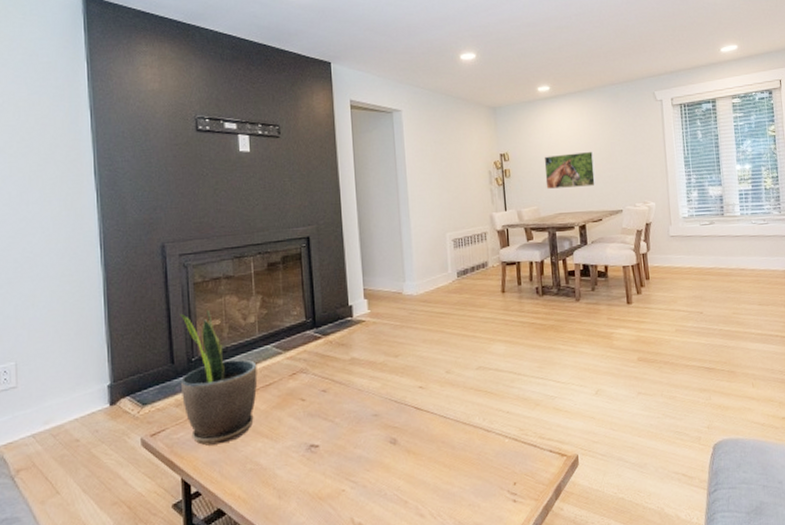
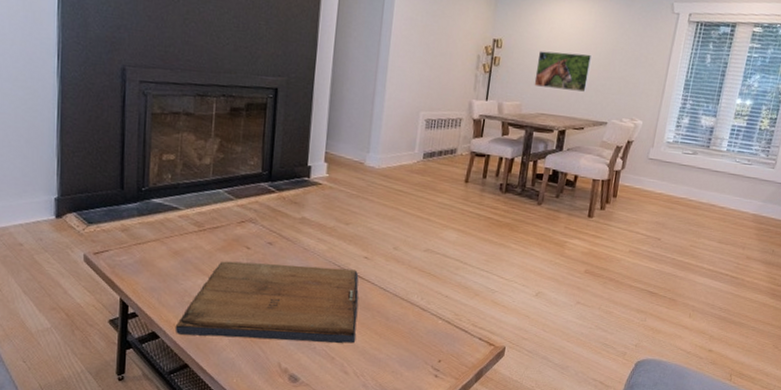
potted plant: present [180,309,258,446] -> none [127,142,207,274]
religious icon: none [240,402,426,507] -> present [175,261,359,343]

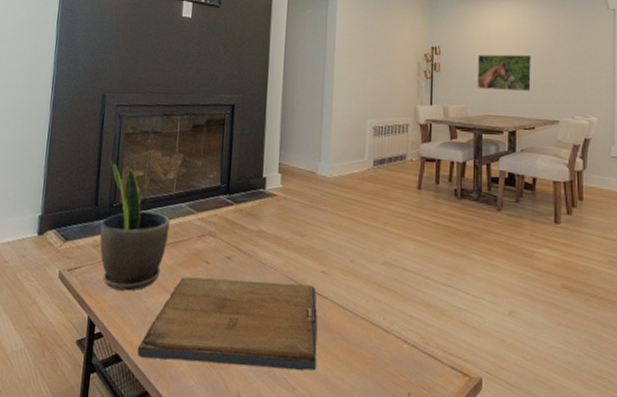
potted plant: none [127,142,207,274] -> present [99,160,170,291]

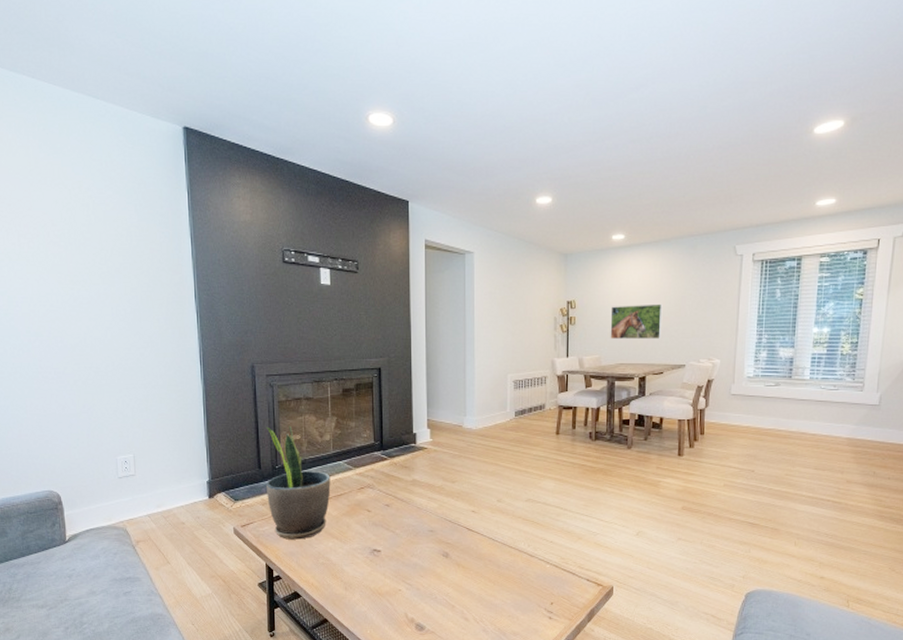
religious icon: present [137,277,318,371] -> none [313,523,472,593]

